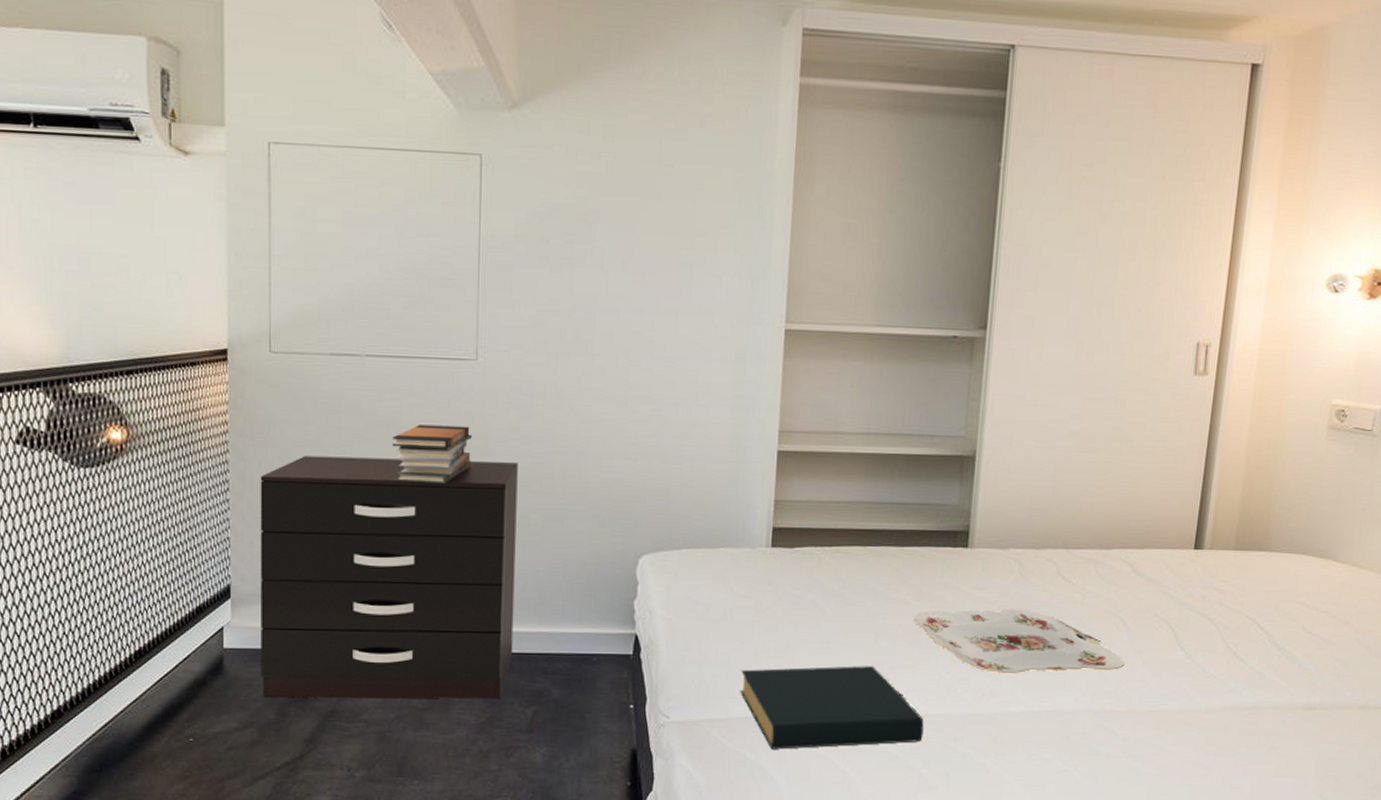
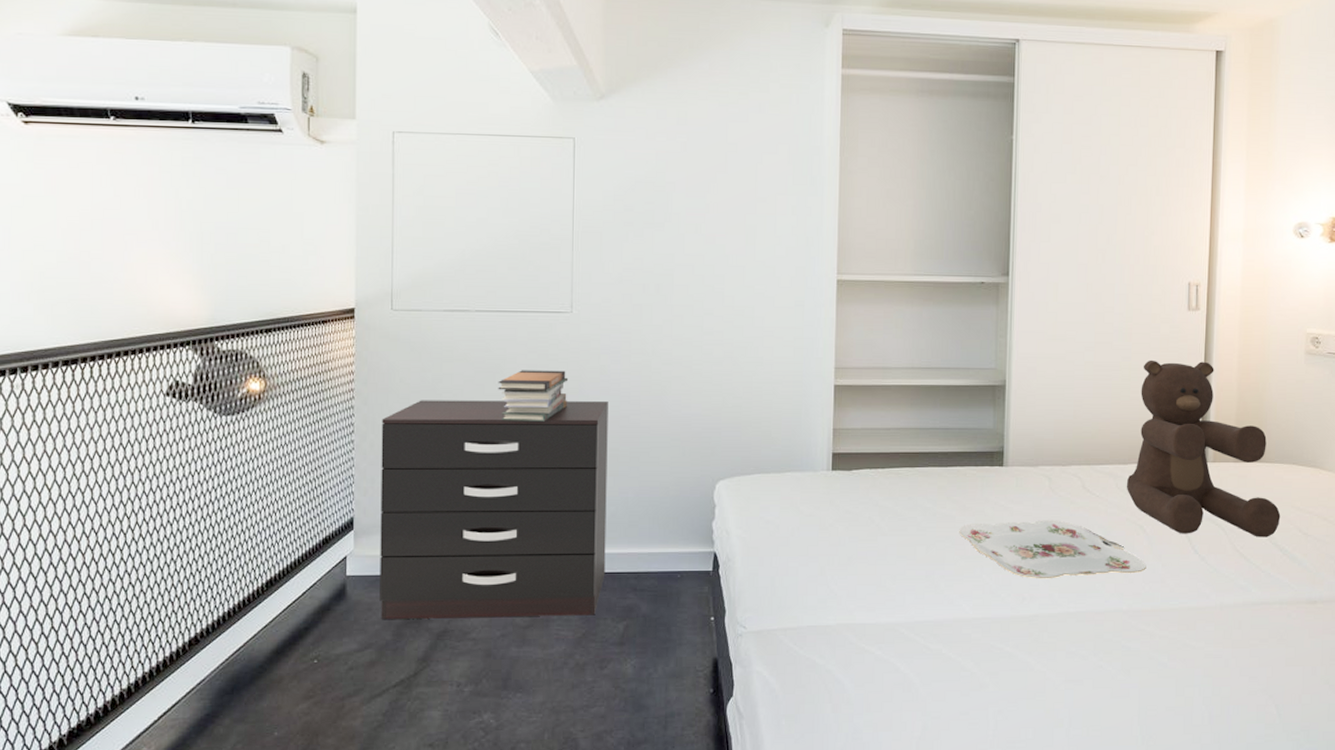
hardback book: present [740,666,924,749] -> none [809,575,973,655]
teddy bear: none [1107,431,1283,635] -> present [1126,359,1281,537]

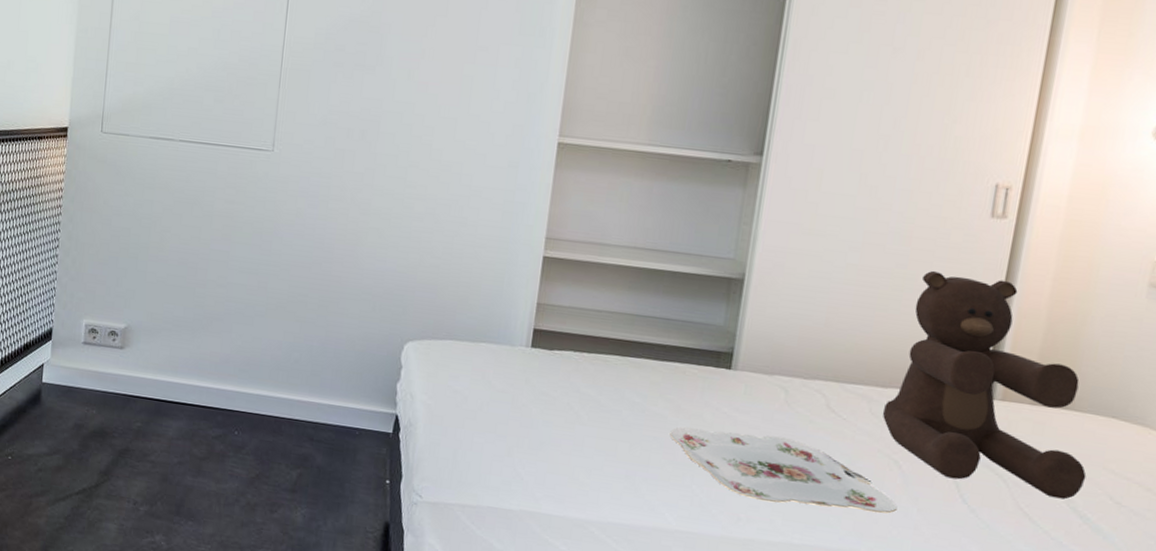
dresser: present [379,400,608,619] -> none [69,223,302,458]
book stack: present [498,370,569,421] -> none [194,204,264,259]

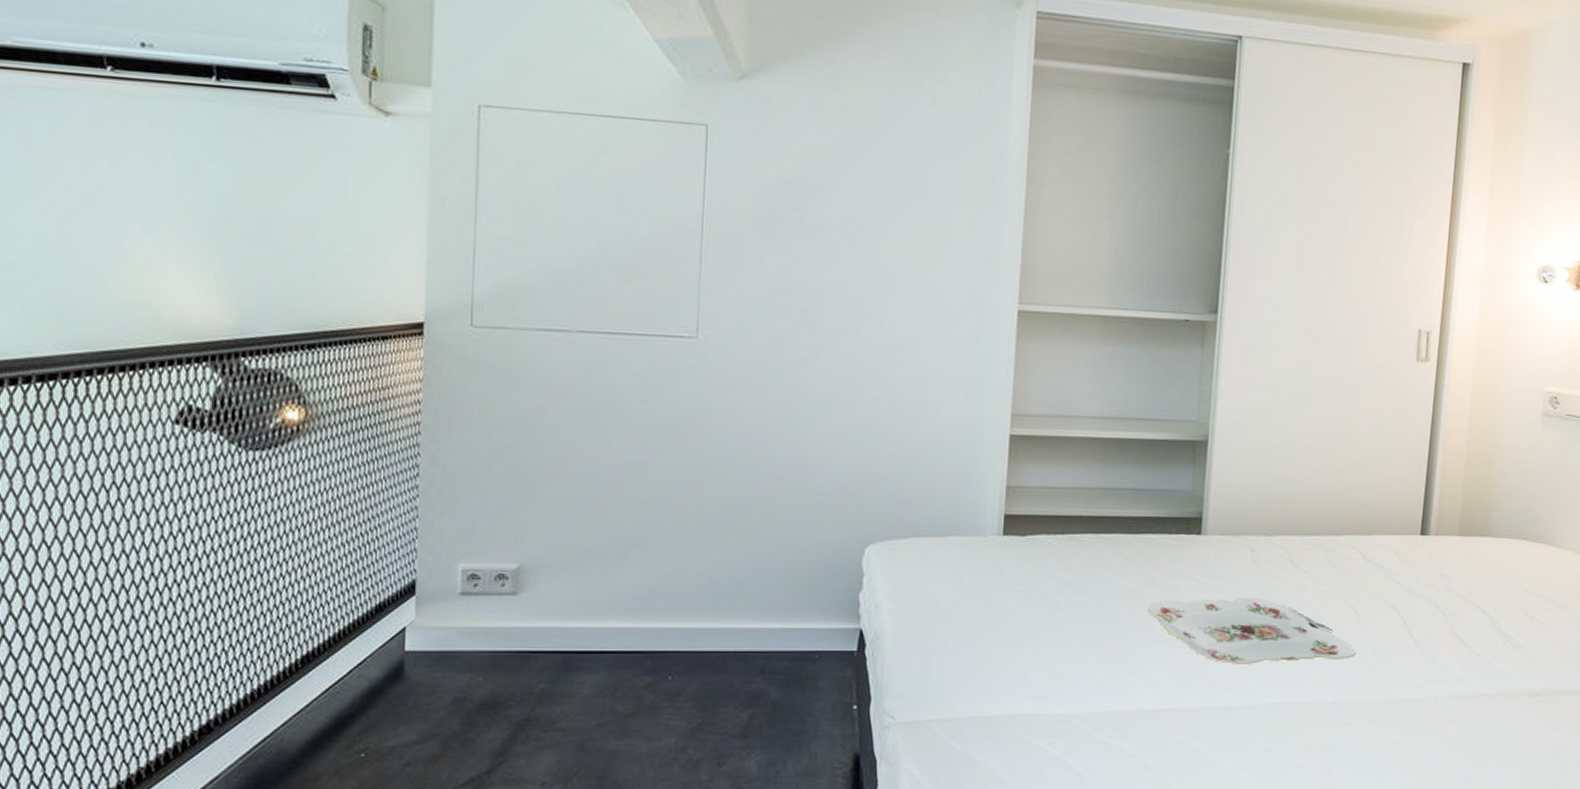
teddy bear: present [882,270,1087,500] -> none [1338,416,1506,621]

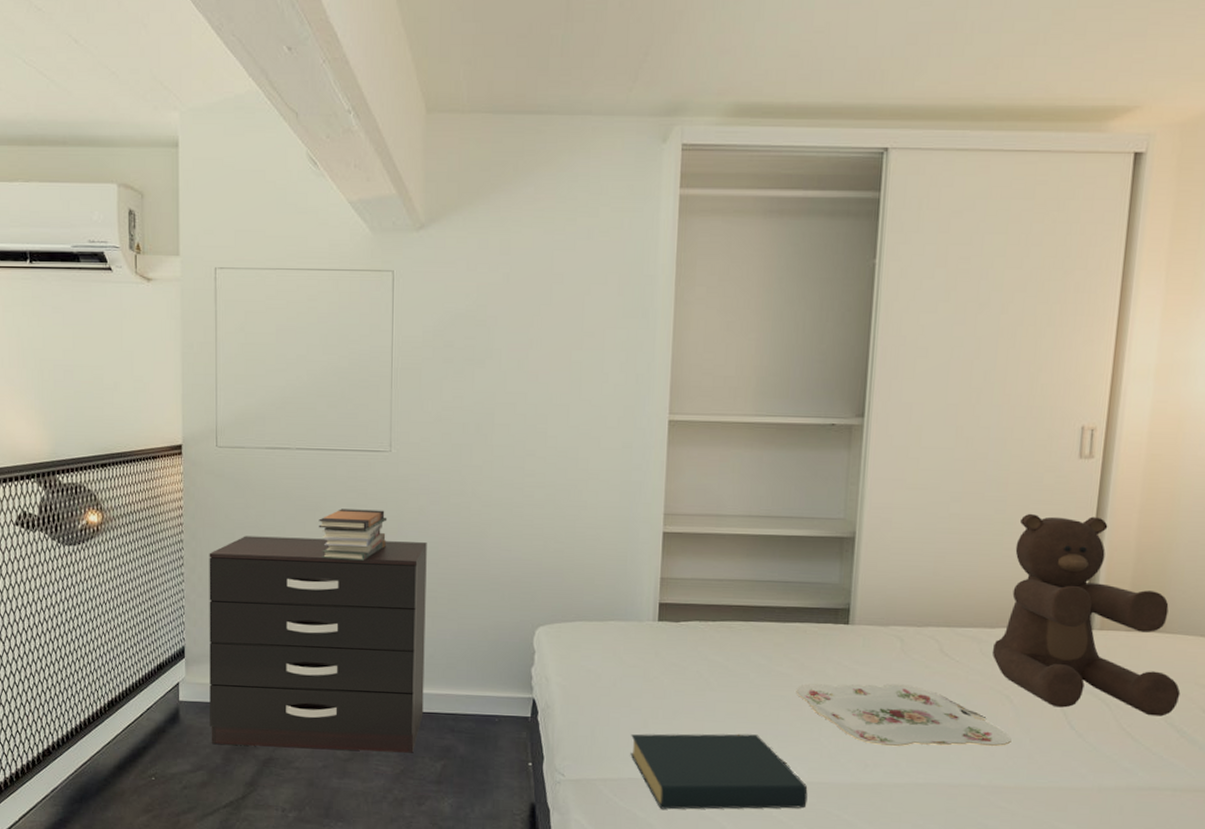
dresser: none [446,438,739,704] -> present [209,536,427,753]
book stack: none [602,405,691,469] -> present [318,509,388,561]
hardback book: none [969,659,1158,750] -> present [630,733,808,810]
teddy bear: none [1338,416,1506,621] -> present [992,513,1181,717]

